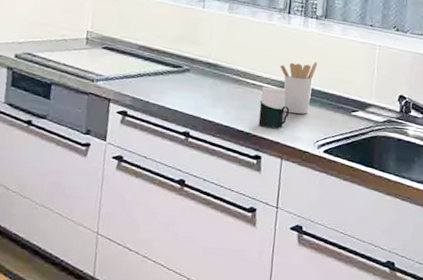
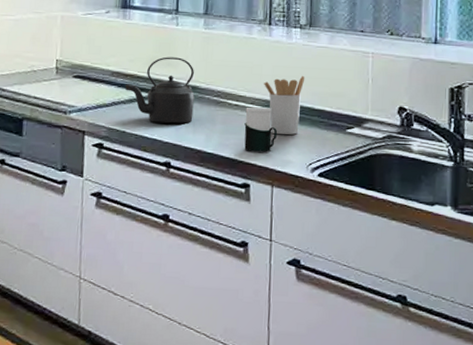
kettle: none [151,35,217,98] -> present [125,57,195,124]

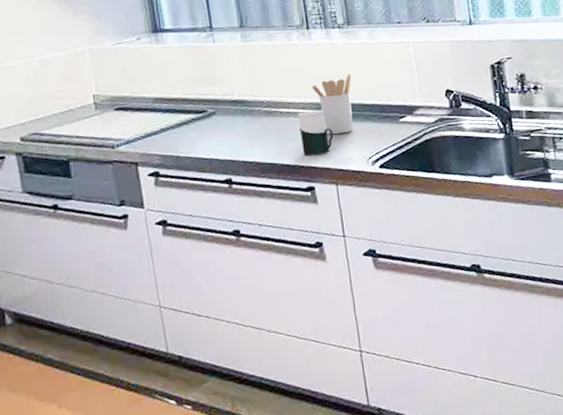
kettle: present [125,57,195,124] -> none [171,74,247,143]

